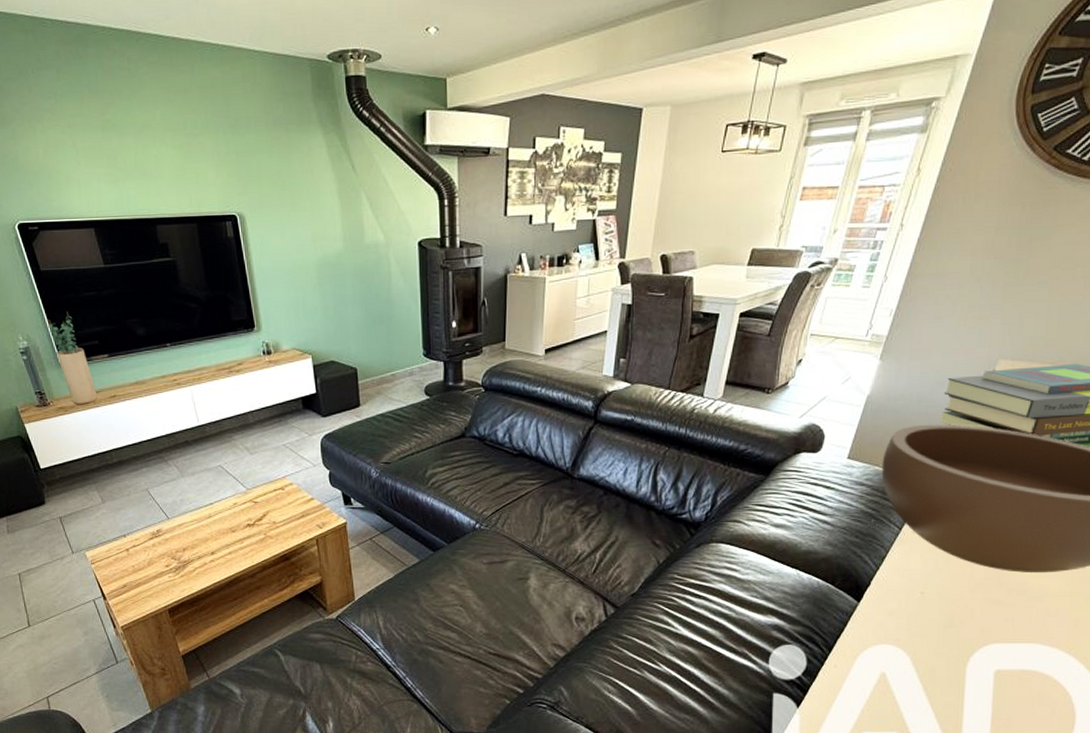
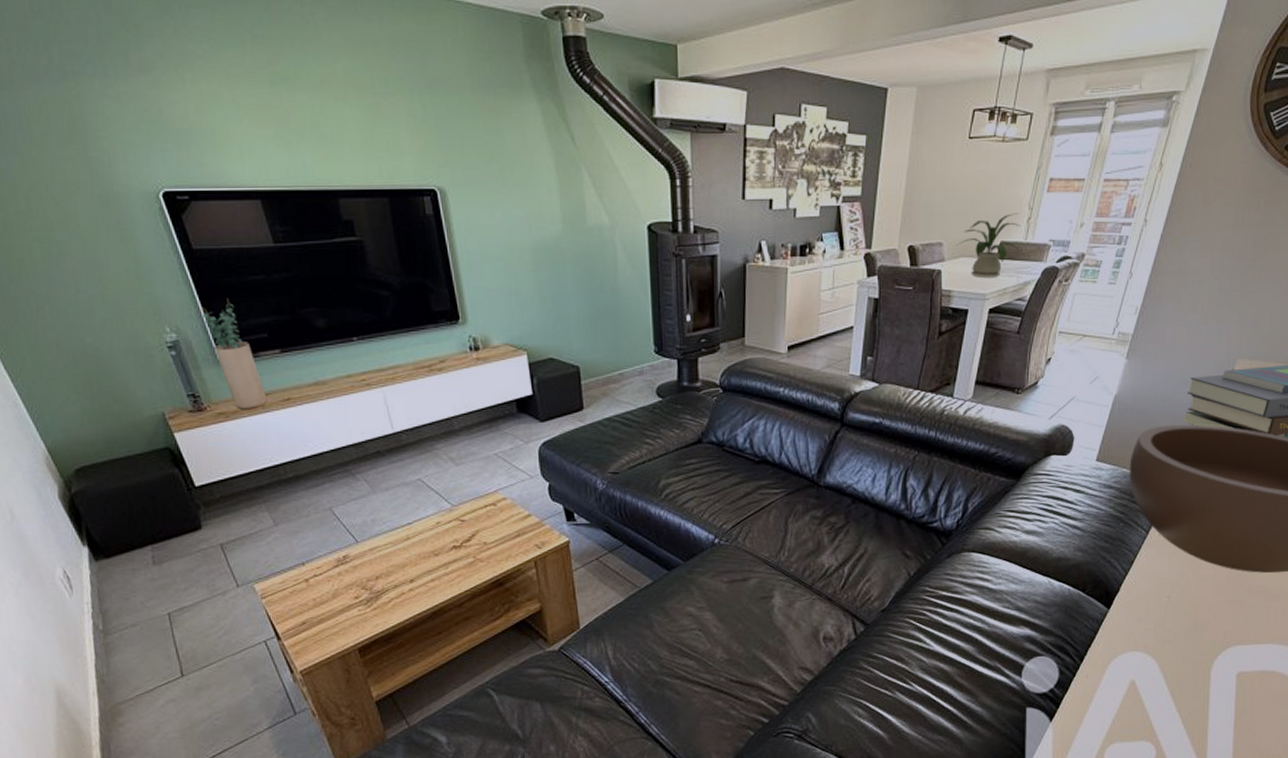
house plant: none [707,221,776,284] -> present [955,213,1024,279]

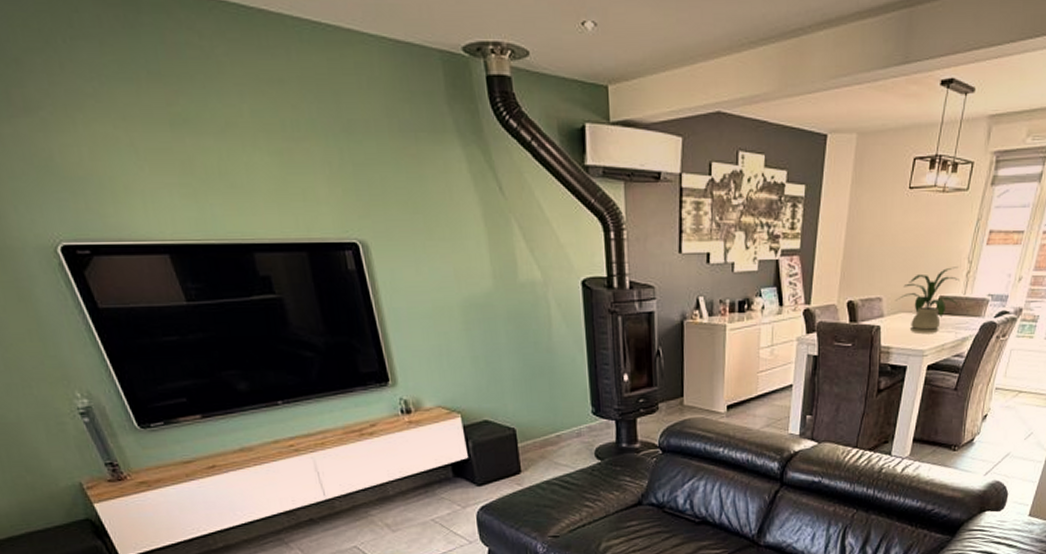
vase: present [203,298,268,410] -> none [114,361,191,479]

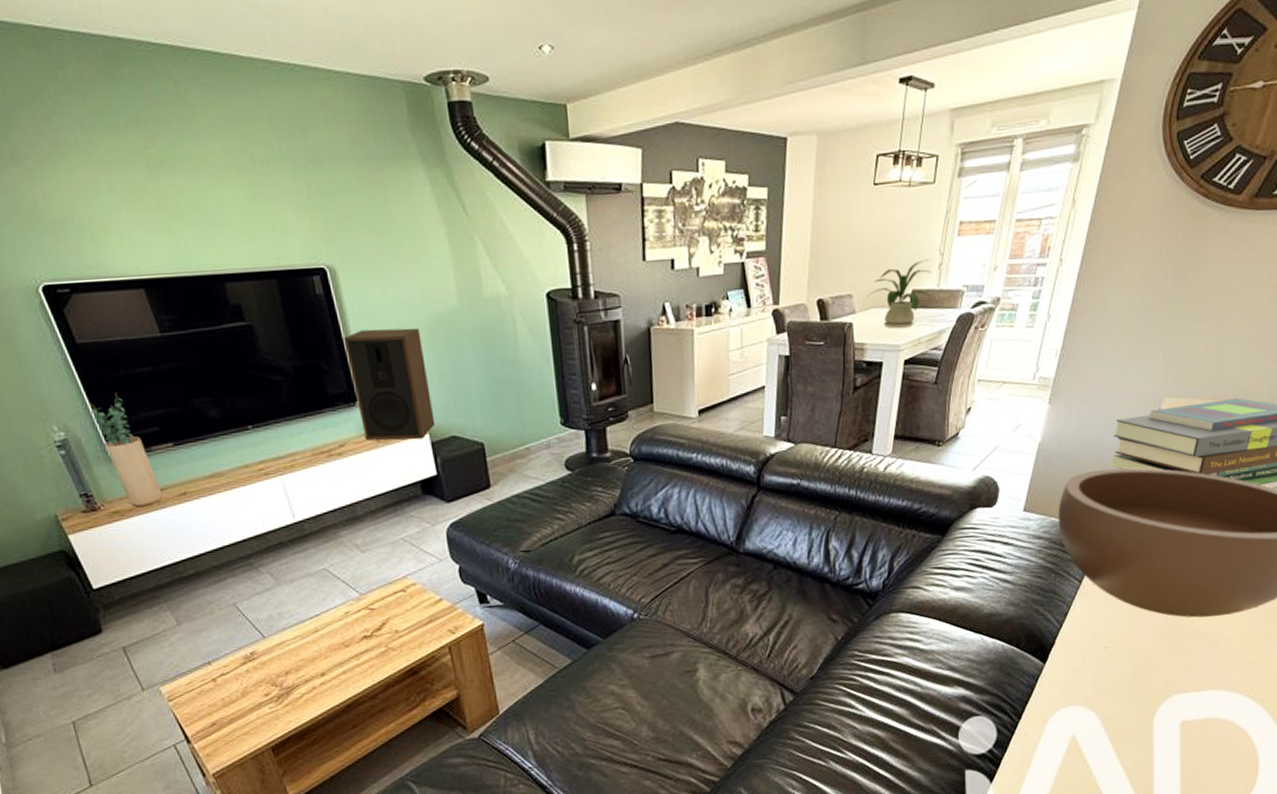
vase: none [114,361,191,479] -> present [90,392,163,507]
speaker: none [376,308,468,422] -> present [343,328,436,441]

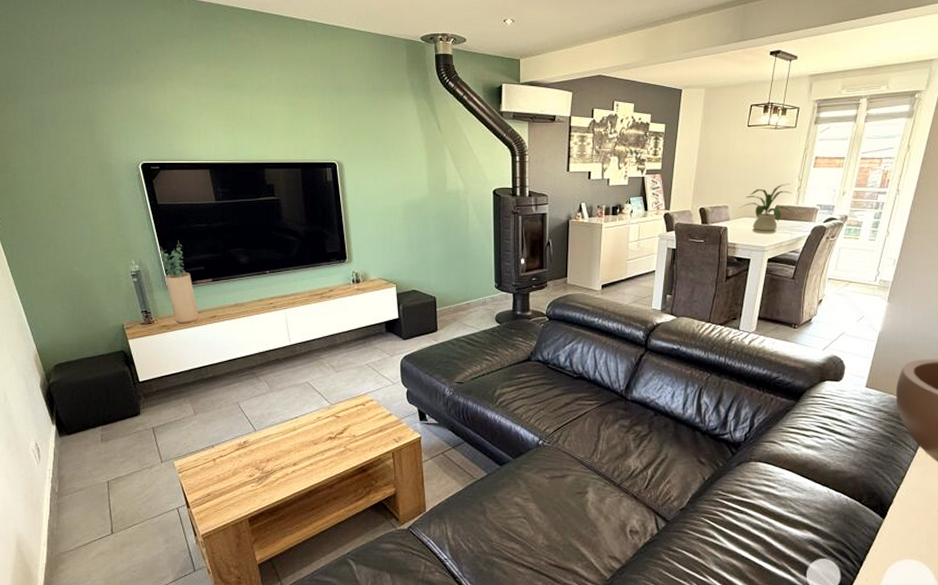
speaker: present [343,328,436,441] -> none [342,208,401,291]

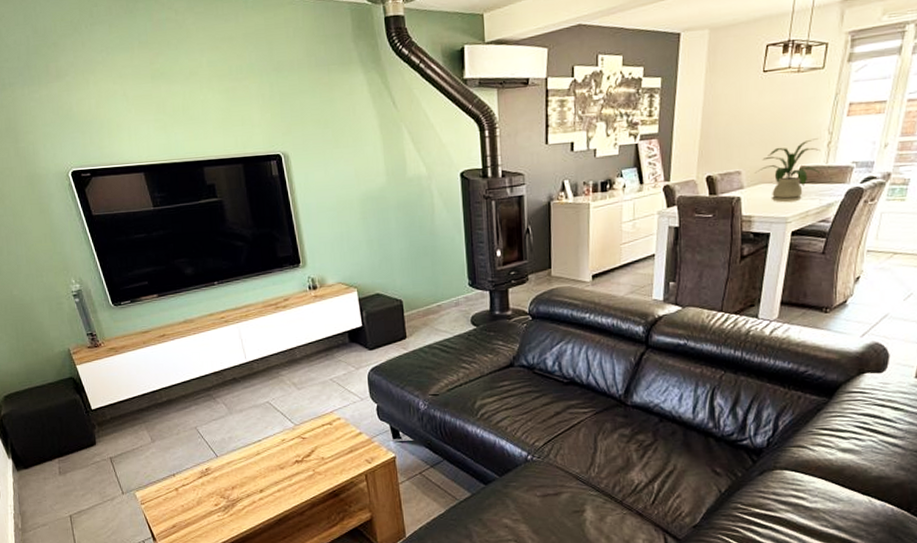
vase: present [160,240,199,324] -> none [99,254,147,345]

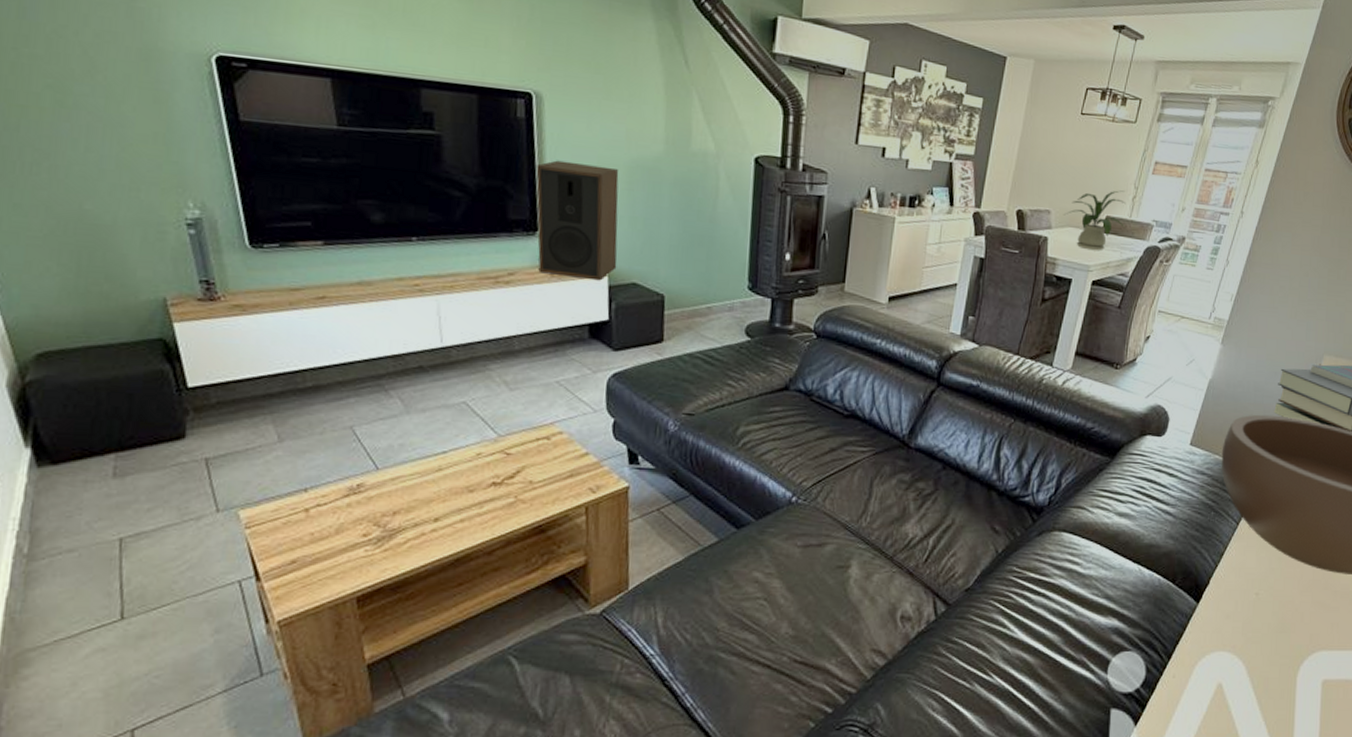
speaker: none [292,202,363,296] -> present [536,160,619,281]

